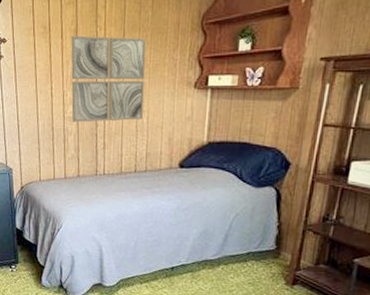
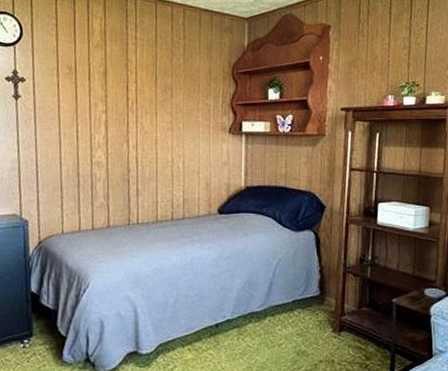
wall art: present [71,35,147,122] -> none [99,78,179,167]

